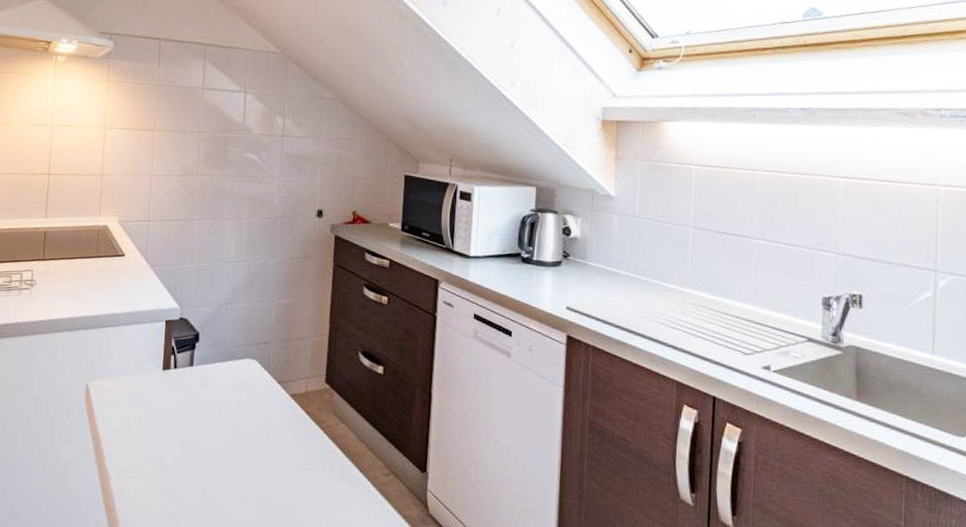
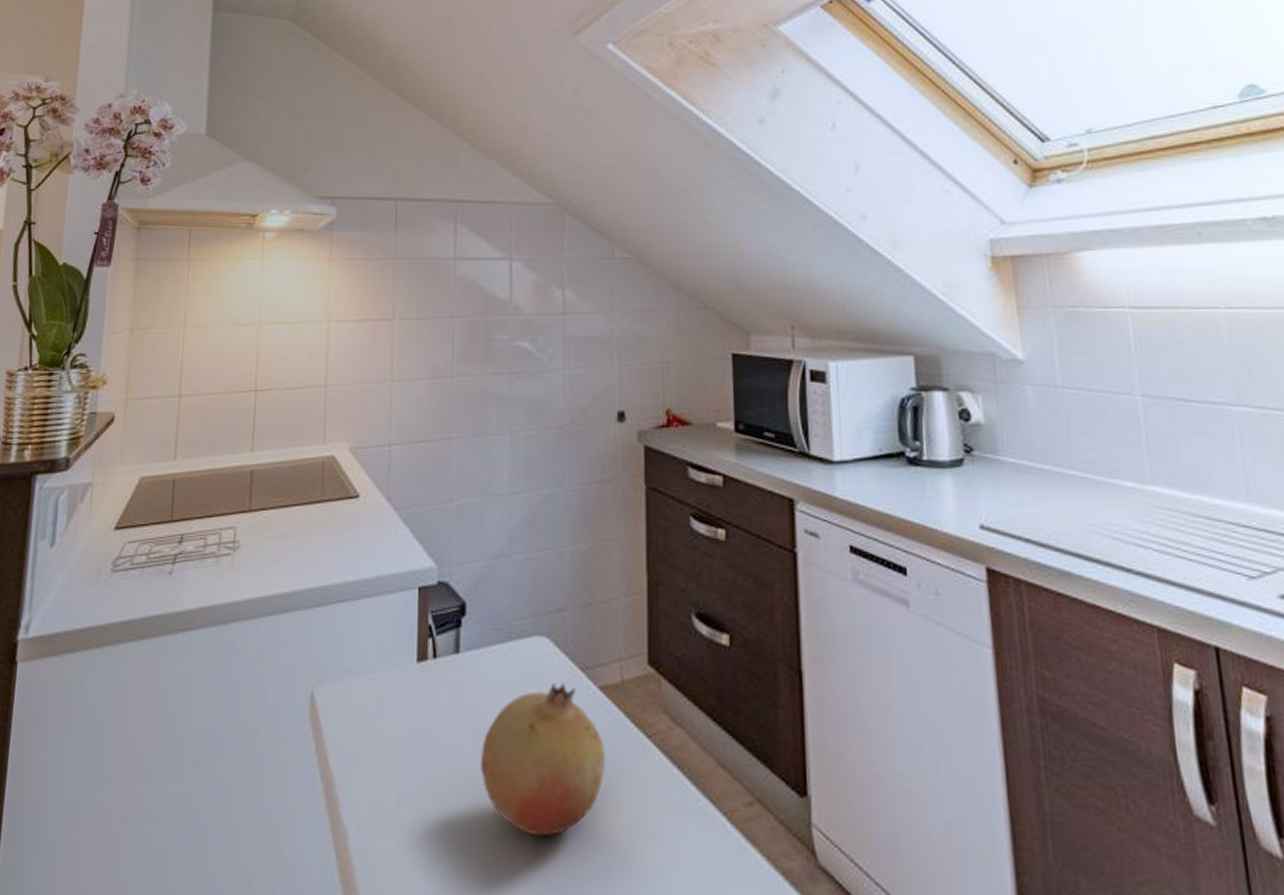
fruit: none [204,390,292,486] -> present [481,682,606,837]

